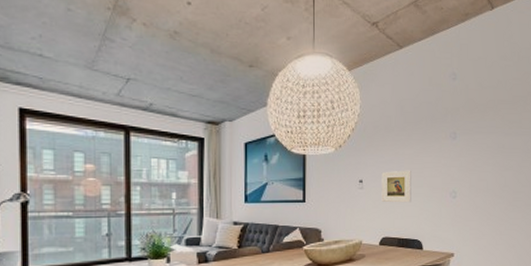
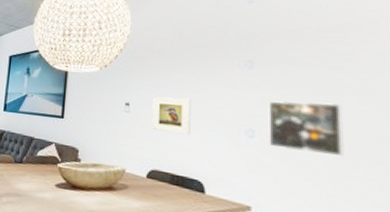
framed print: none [466,162,513,204] -> present [268,100,345,157]

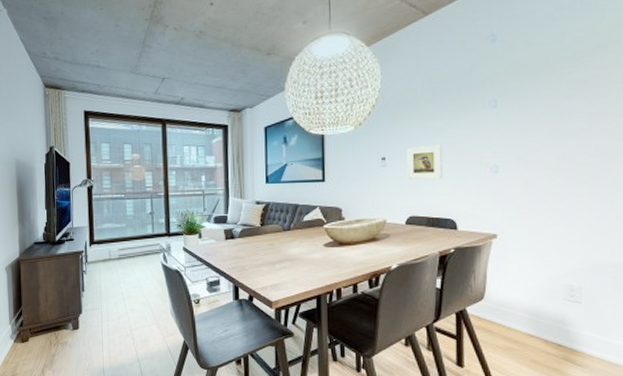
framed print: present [268,100,345,157] -> none [510,129,576,179]

